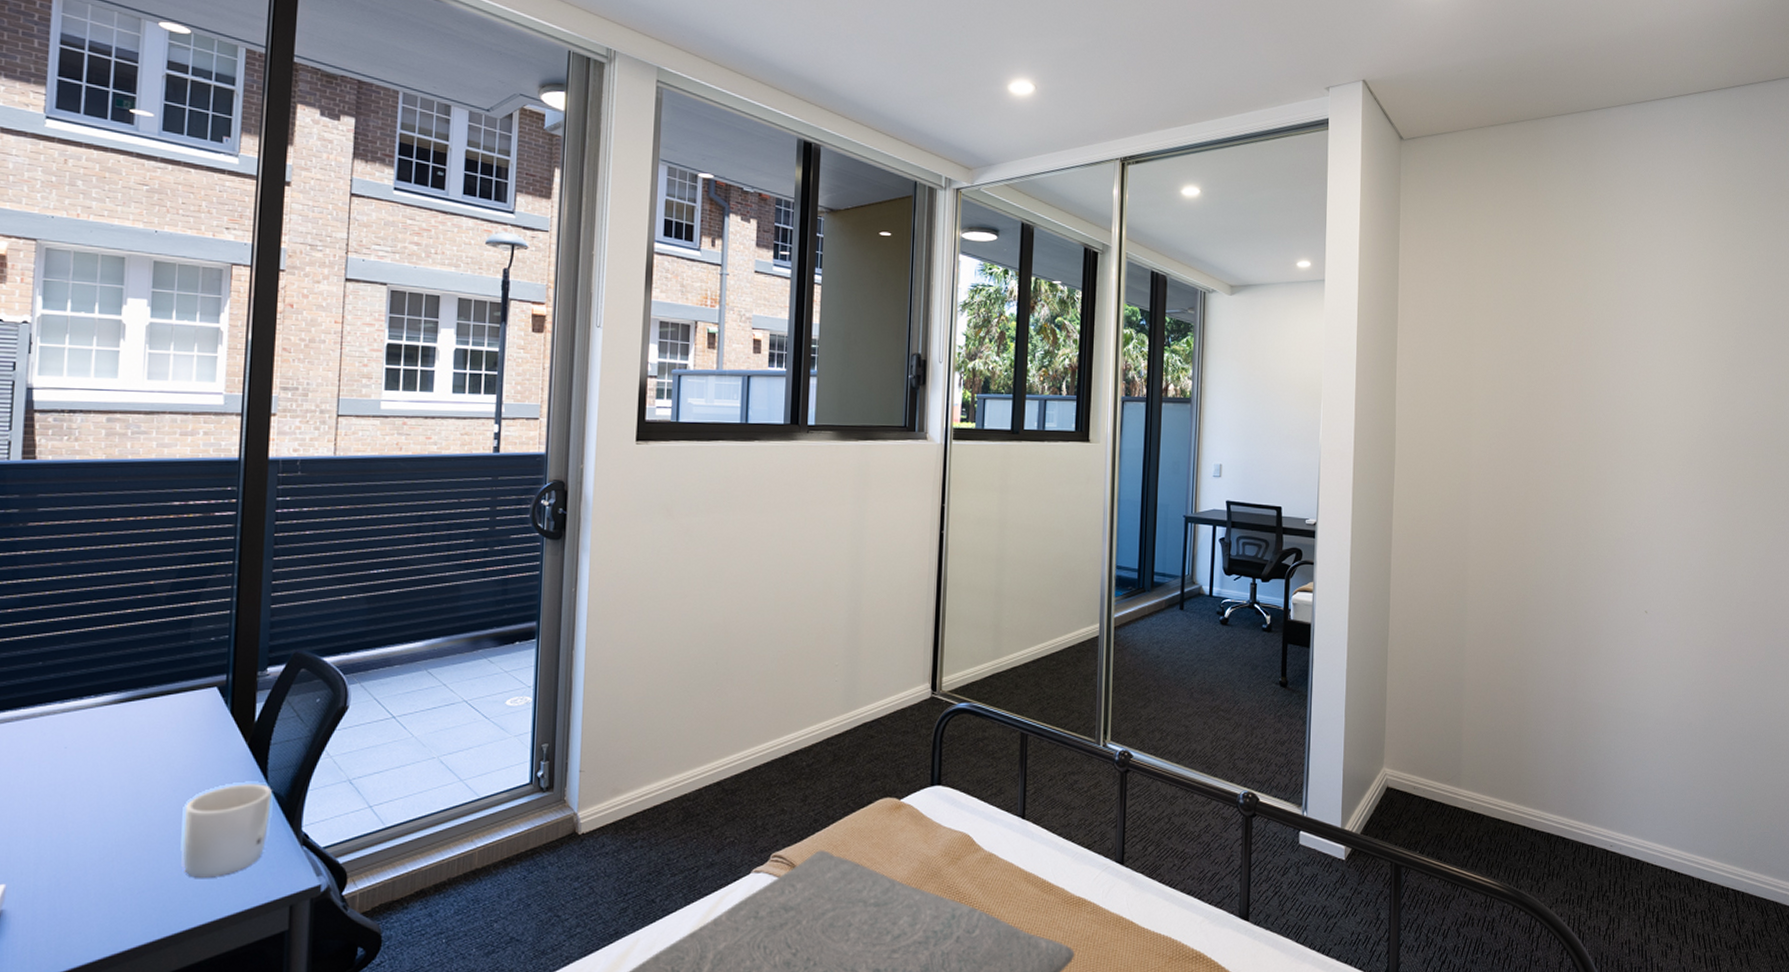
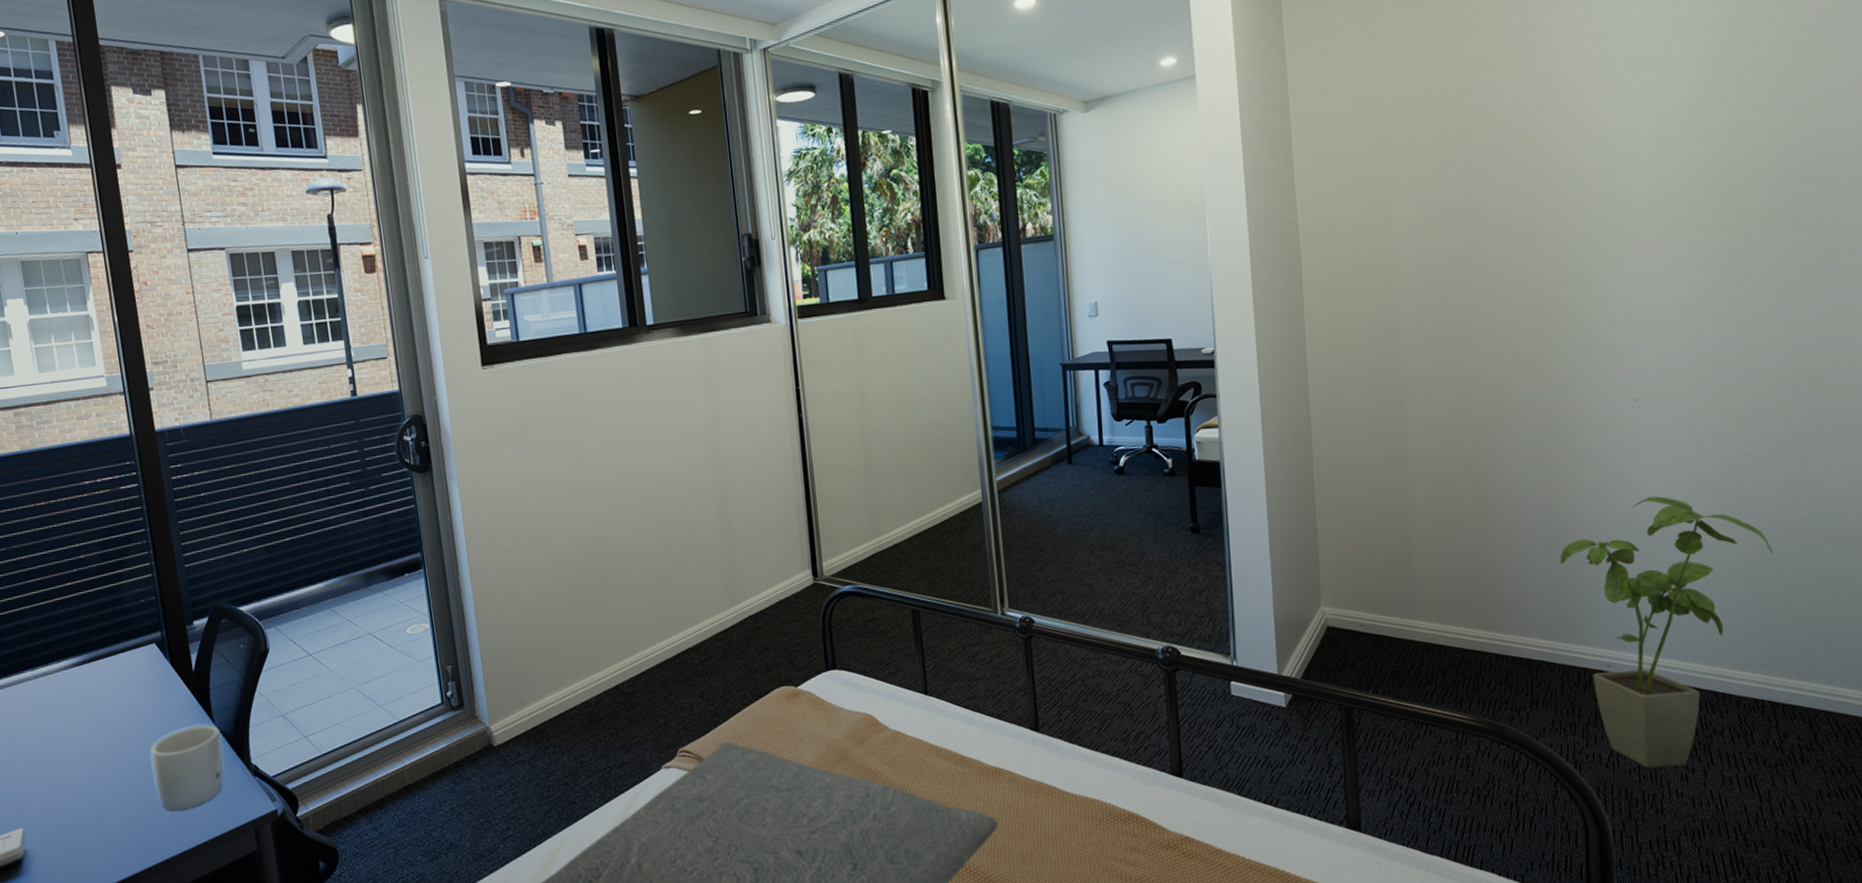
house plant: none [1579,698,1742,943] -> present [1559,496,1774,769]

